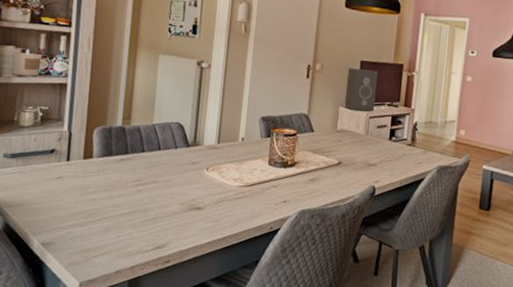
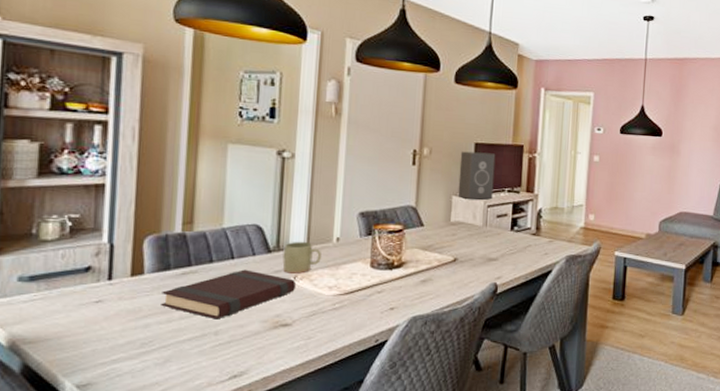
candle: present [12,49,42,77] -> none [26,143,68,178]
book: none [104,159,208,200] -> present [161,269,297,320]
mug: none [198,138,229,166] -> present [282,241,321,274]

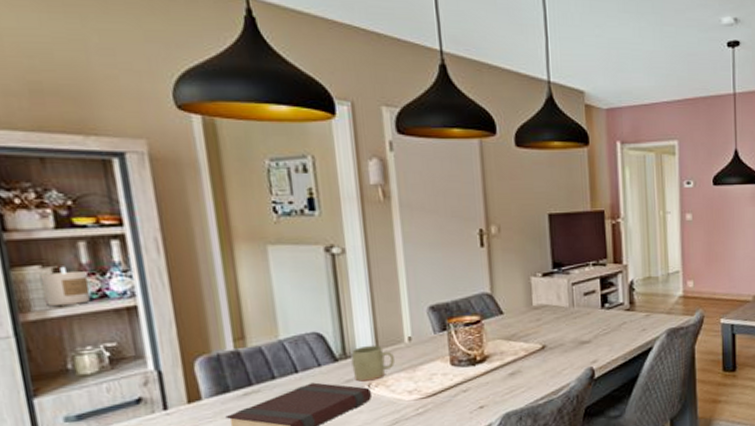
candle: none [26,143,68,178] -> present [40,266,91,307]
speaker: present [458,151,496,200] -> none [533,223,577,280]

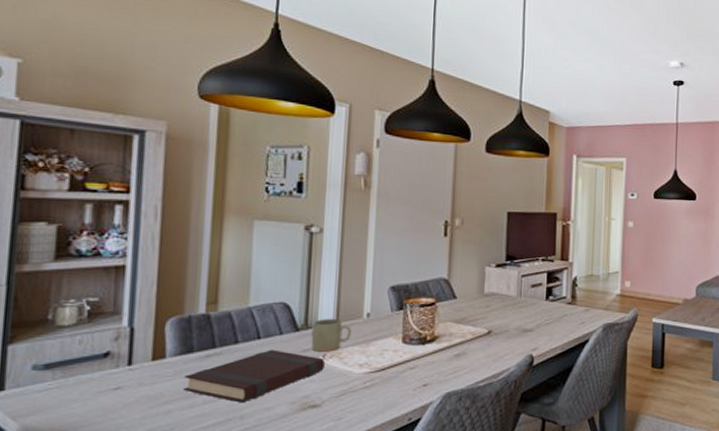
candle: present [40,266,91,307] -> none [43,224,87,261]

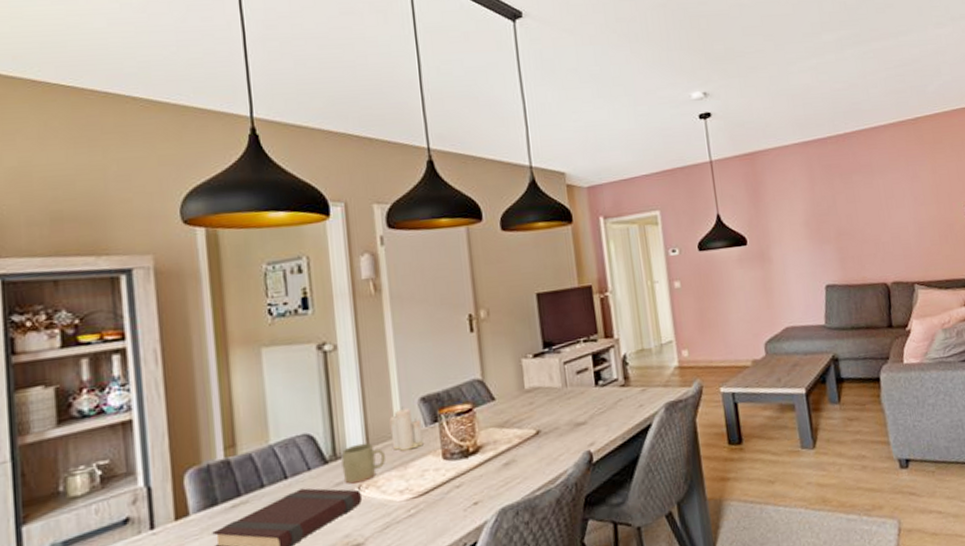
candle: none [359,293,388,330] -> present [389,408,424,451]

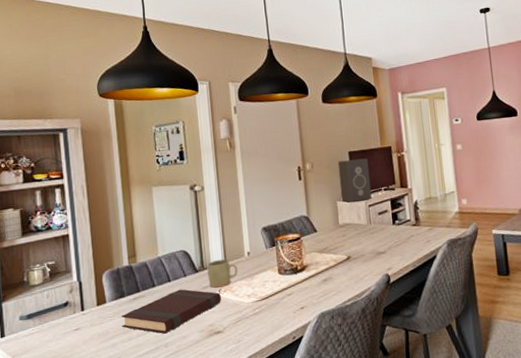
candle: present [389,408,424,451] -> none [240,235,265,266]
speaker: none [522,301,568,360] -> present [337,158,372,203]

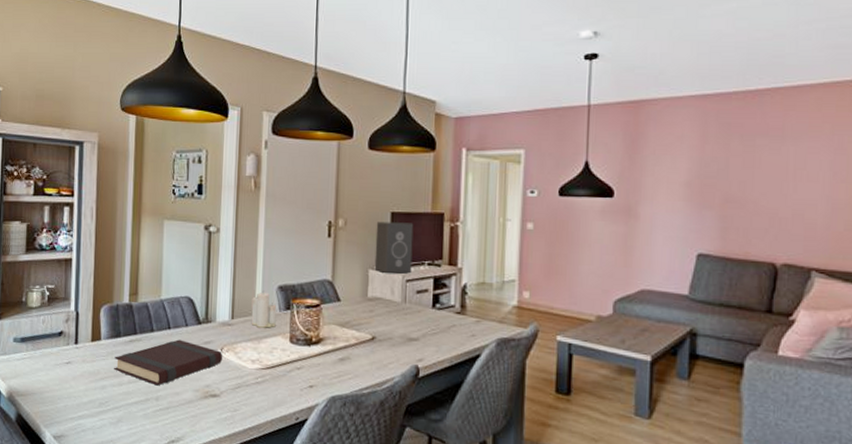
mug: present [207,259,238,288] -> none [211,313,244,346]
candle: none [240,235,265,266] -> present [251,291,277,328]

